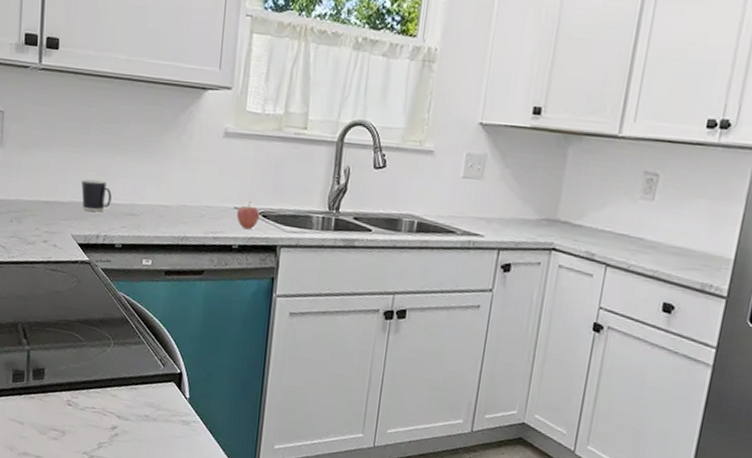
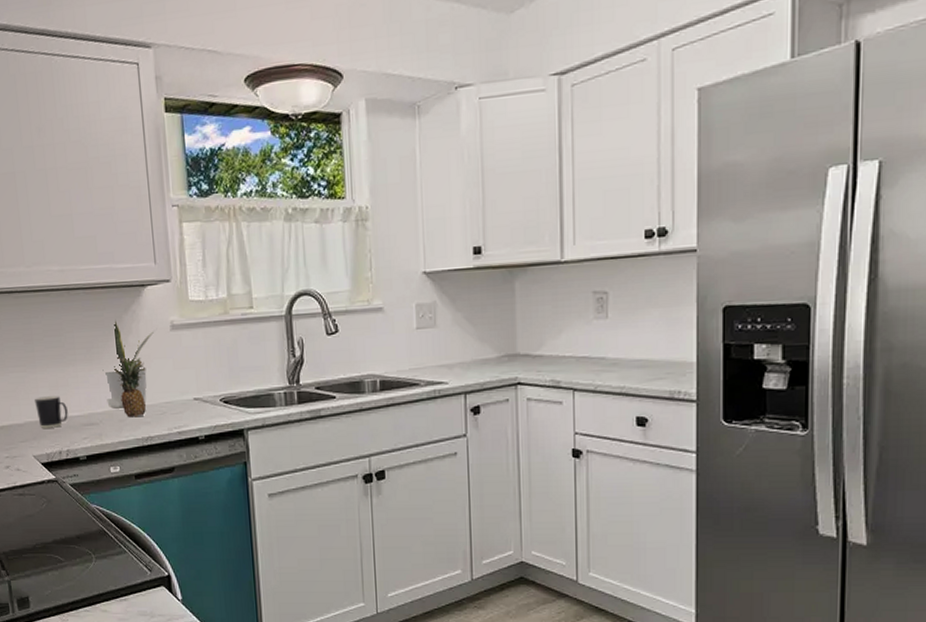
potted plant: none [149,118,208,206] -> present [102,320,155,410]
fruit: none [163,154,194,216] -> present [114,357,147,418]
fruit: present [237,201,260,230] -> none [197,390,221,419]

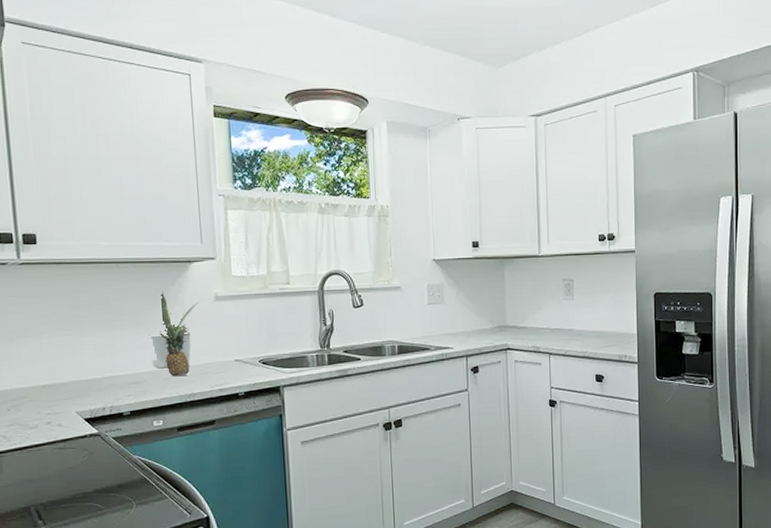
mug: present [35,396,68,428] -> none [79,357,113,387]

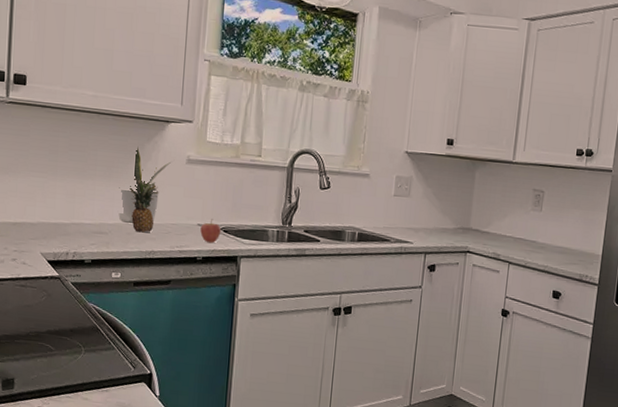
fruit: none [238,353,260,377] -> present [200,219,221,244]

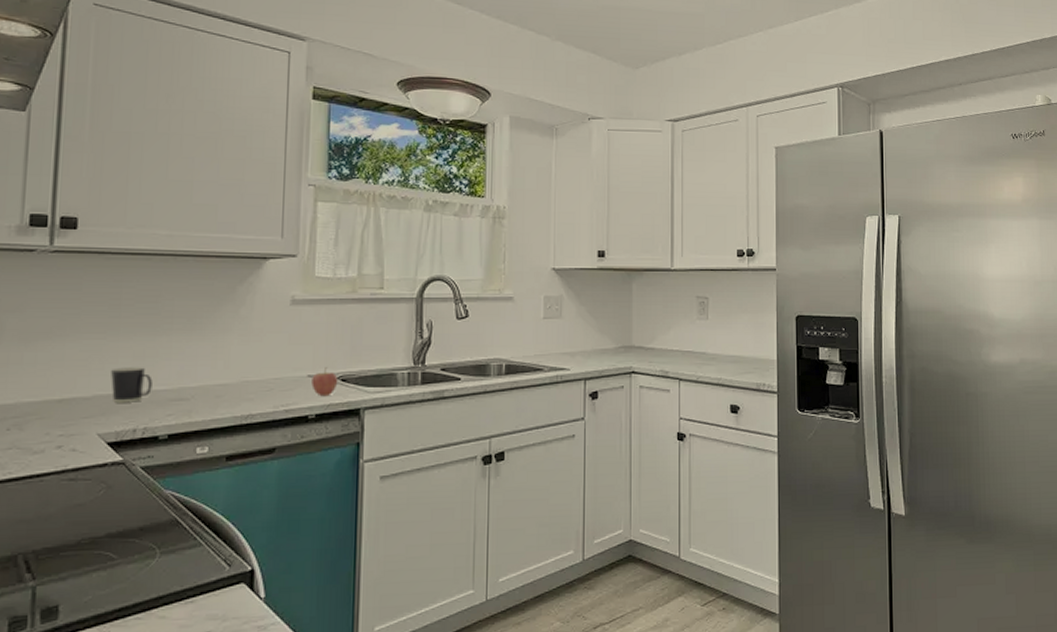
mug: none [50,202,81,231] -> present [111,367,153,403]
potted plant: present [117,147,172,224] -> none [202,291,272,385]
fruit: present [130,179,159,233] -> none [218,329,257,394]

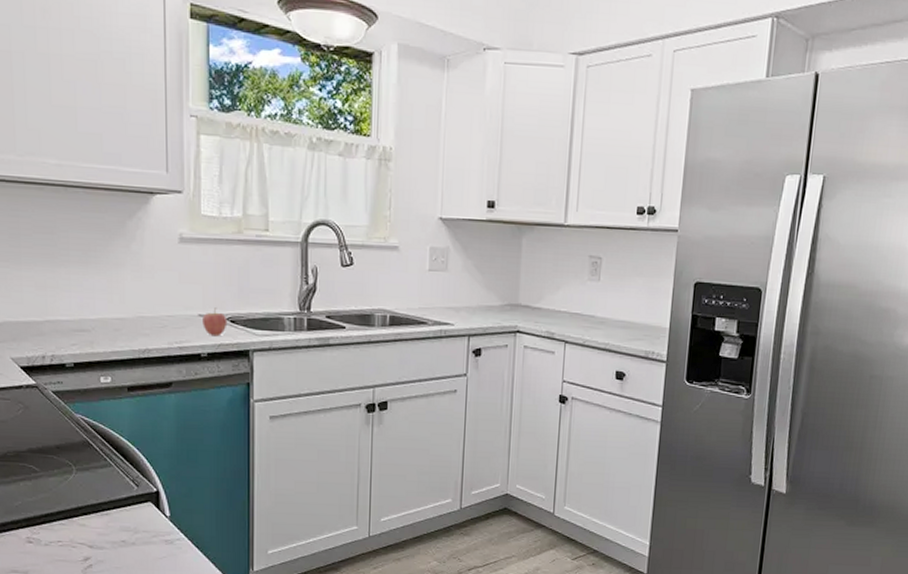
mug: present [111,367,153,403] -> none [17,296,56,331]

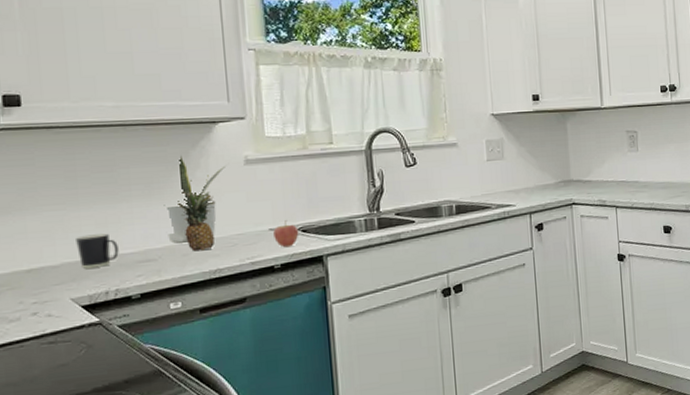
mug: none [17,296,56,331] -> present [76,233,119,269]
potted plant: none [99,225,161,319] -> present [164,155,227,245]
fruit: none [113,264,149,328] -> present [178,191,216,252]

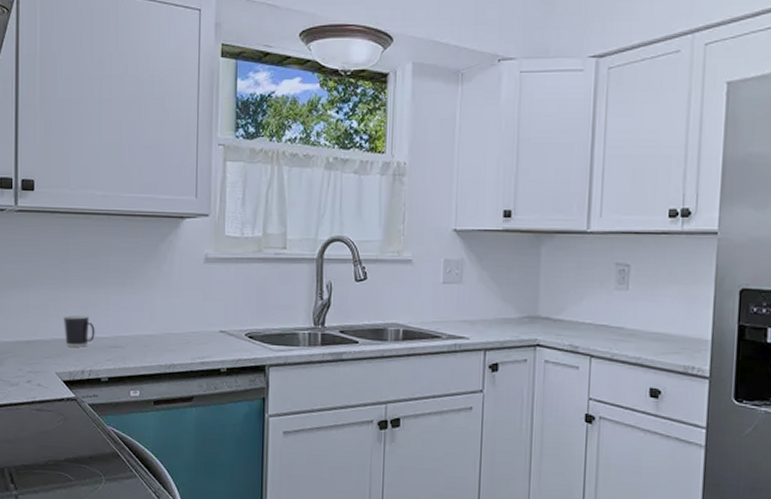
potted plant: present [164,155,227,245] -> none [133,248,189,335]
fruit: present [178,191,216,252] -> none [145,284,176,344]
fruit: present [273,220,299,248] -> none [223,324,246,352]

